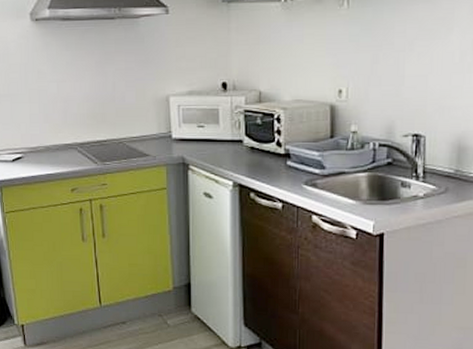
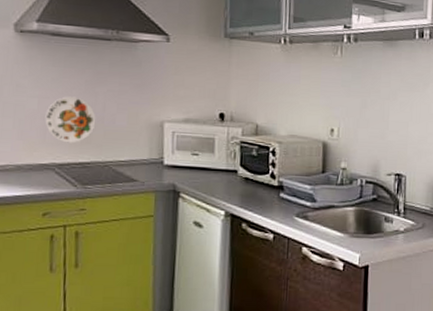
decorative plate: none [64,78,108,123] -> present [45,96,96,143]

